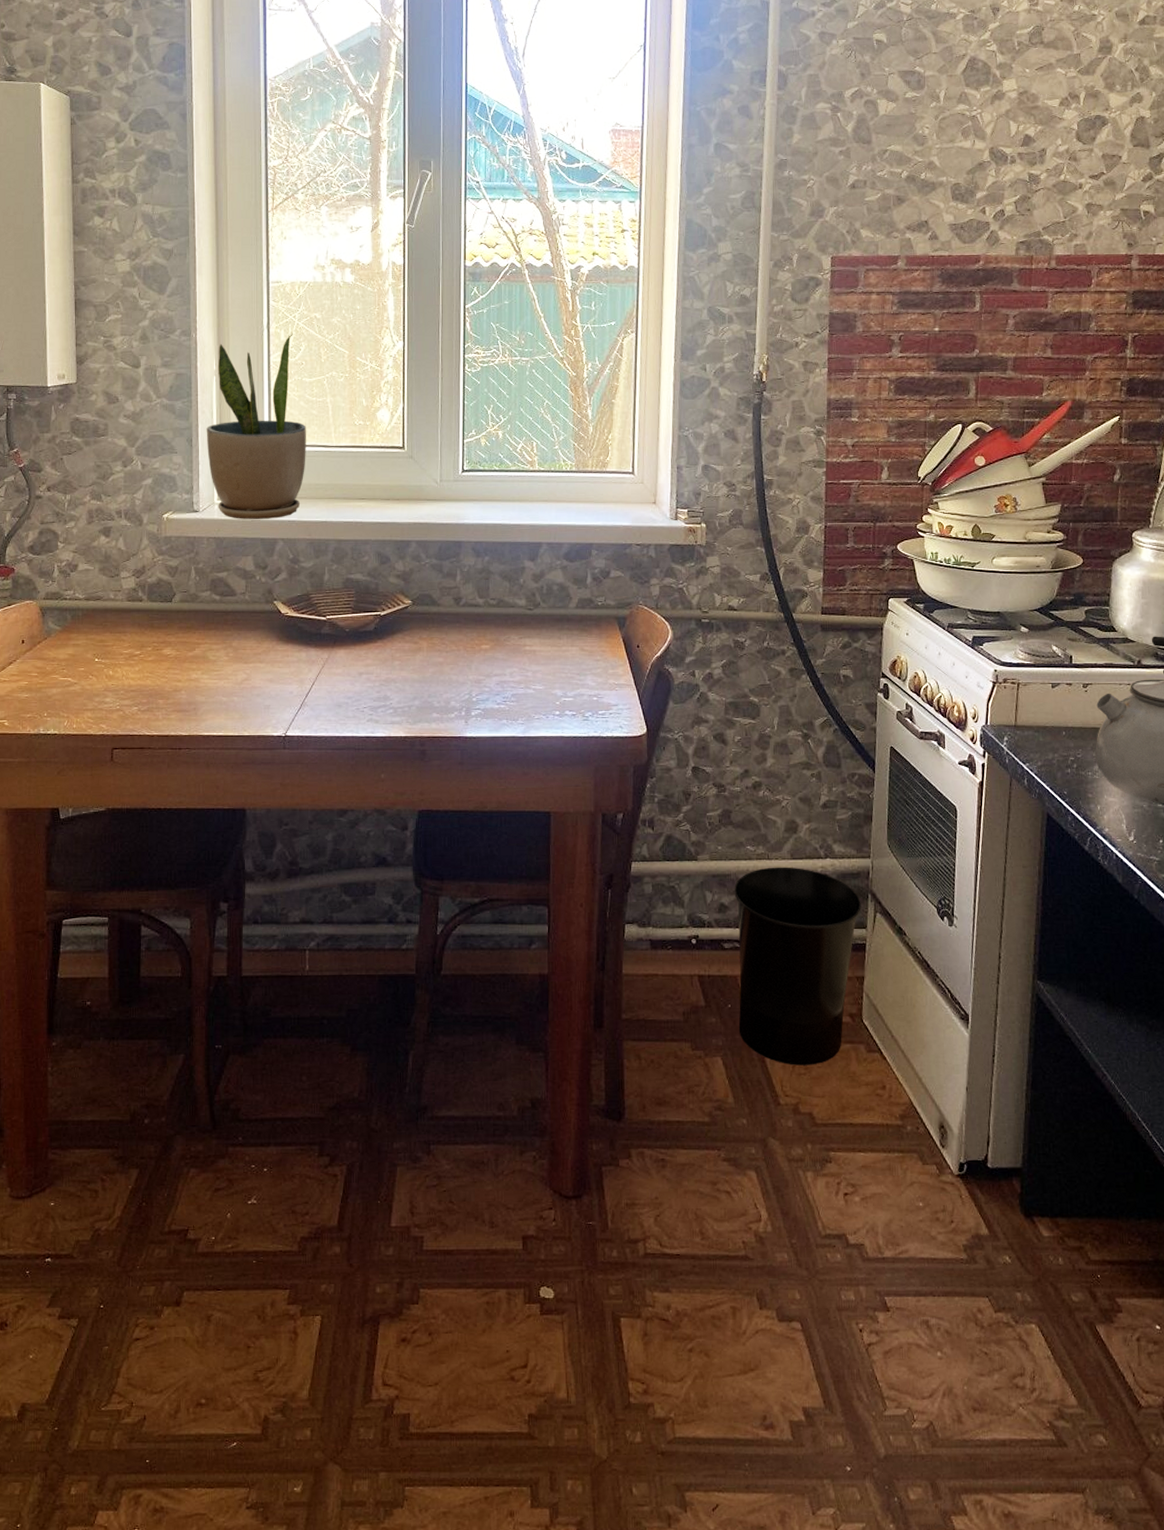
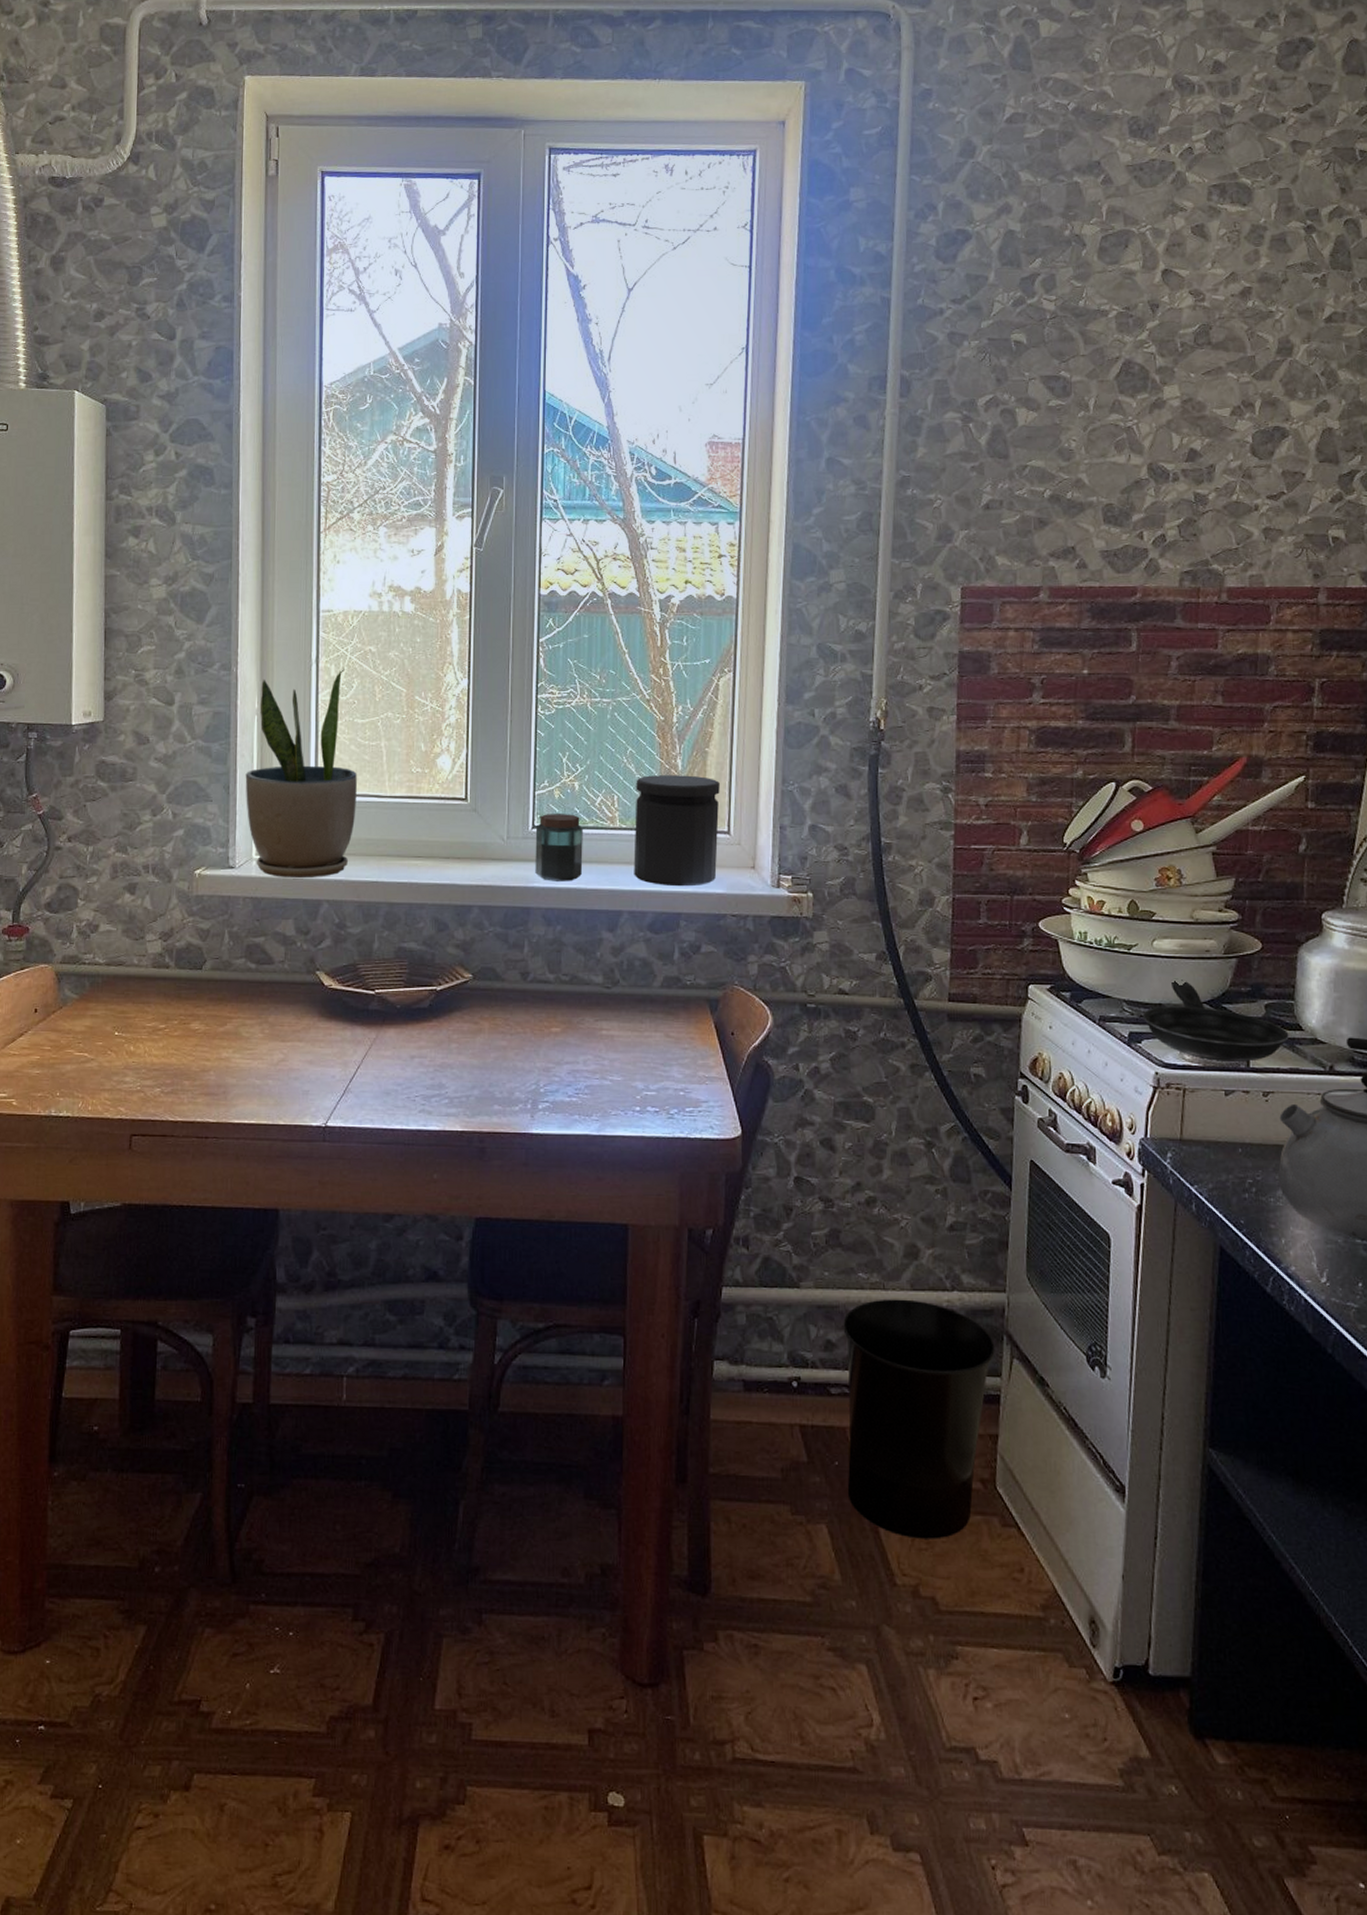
peanut butter: none [465,459,507,519] -> present [535,814,583,883]
jar: none [551,423,625,521] -> present [634,775,720,887]
frying pan: none [983,590,1105,659] -> present [1142,978,1289,1062]

